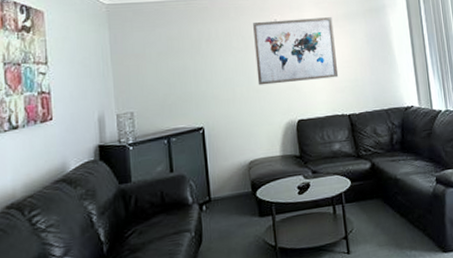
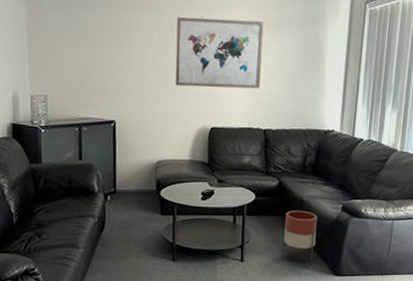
planter: none [383,189,419,246] -> present [281,210,318,265]

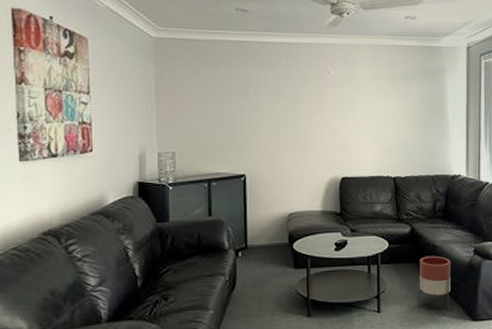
wall art: present [175,17,264,89] -> none [304,72,388,139]

